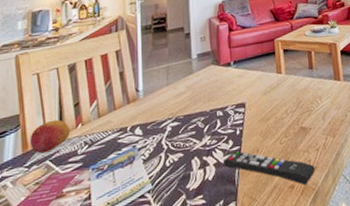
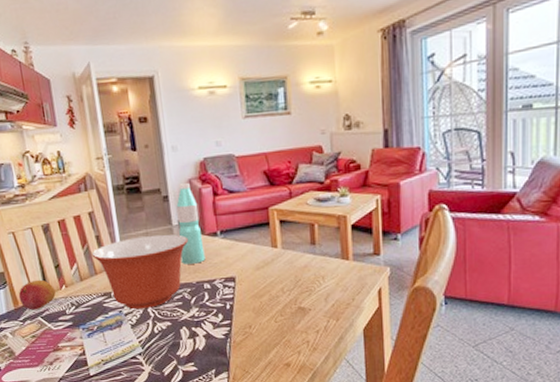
mixing bowl: none [113,66,206,144] -> present [91,234,189,310]
water bottle: none [196,22,219,94] -> present [176,183,205,264]
remote control: present [222,151,315,185] -> none [212,325,314,364]

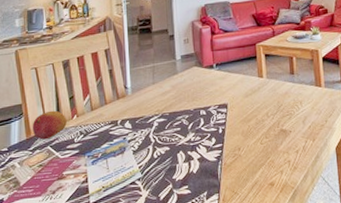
mixing bowl: present [91,234,189,310] -> none [104,67,189,136]
water bottle: present [176,183,205,264] -> none [180,25,203,94]

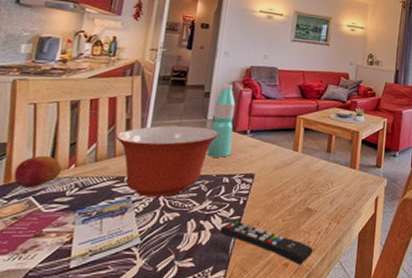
mixing bowl: none [104,67,189,136] -> present [116,125,219,198]
water bottle: none [180,25,203,94] -> present [207,84,236,158]
remote control: none [206,148,295,183] -> present [219,220,313,265]

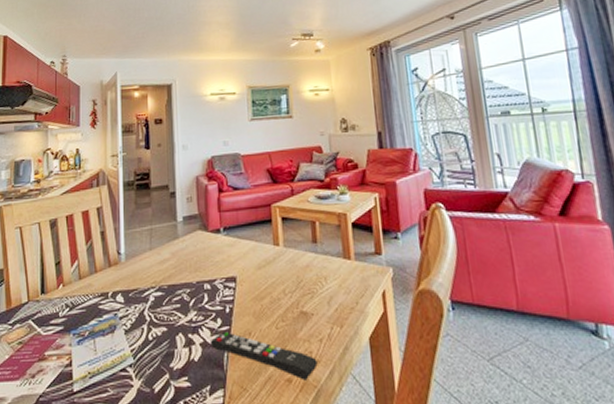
fruit: present [13,155,62,189] -> none [13,277,51,312]
mixing bowl: present [116,125,219,198] -> none [94,230,192,313]
water bottle: present [207,84,236,158] -> none [182,180,207,263]

